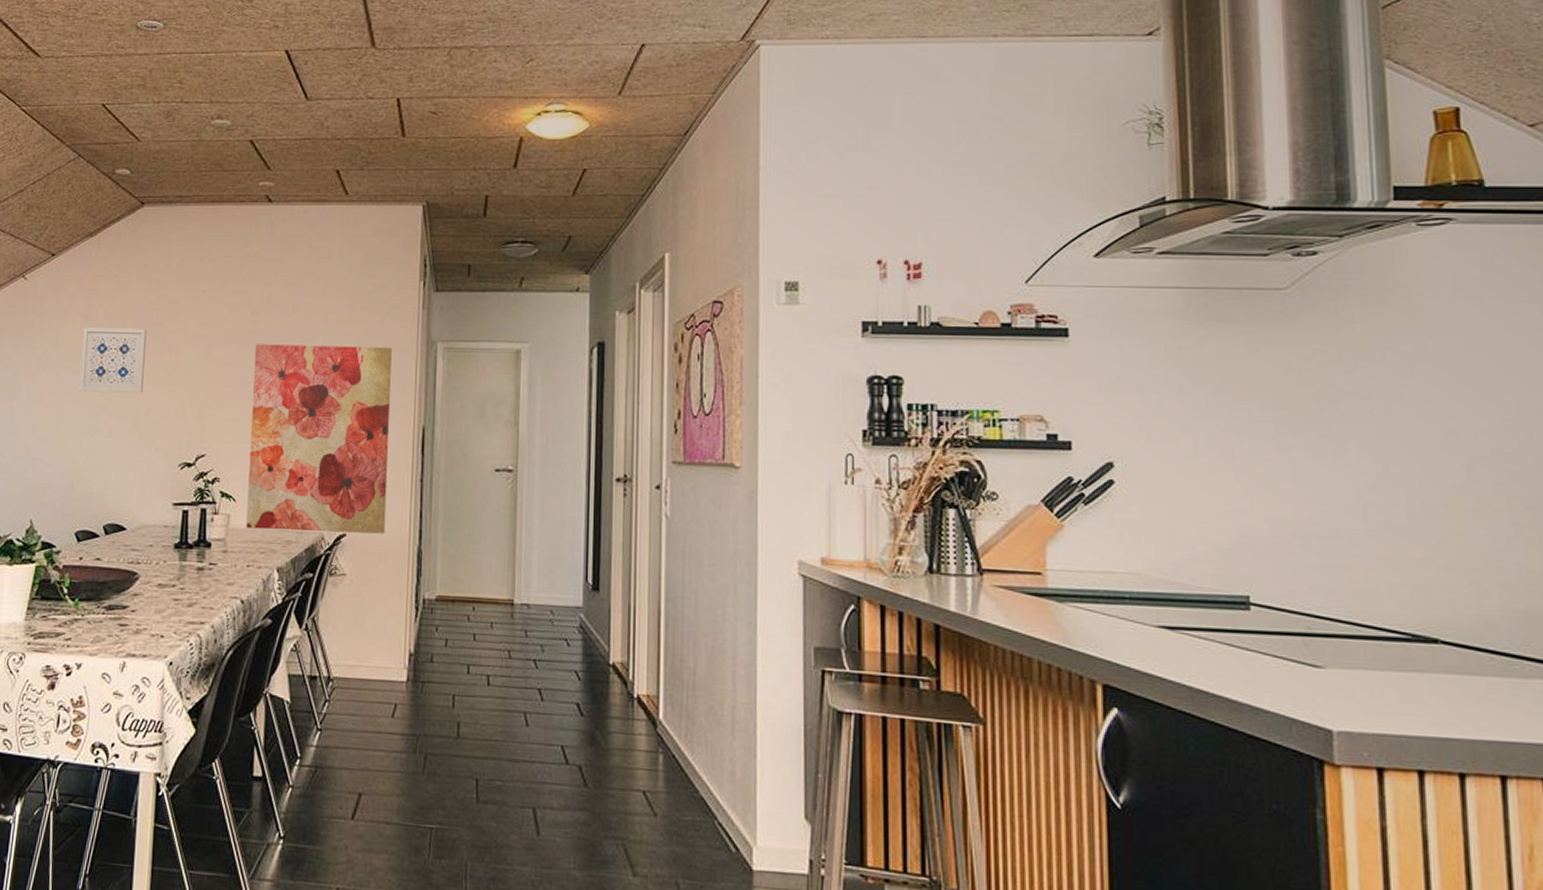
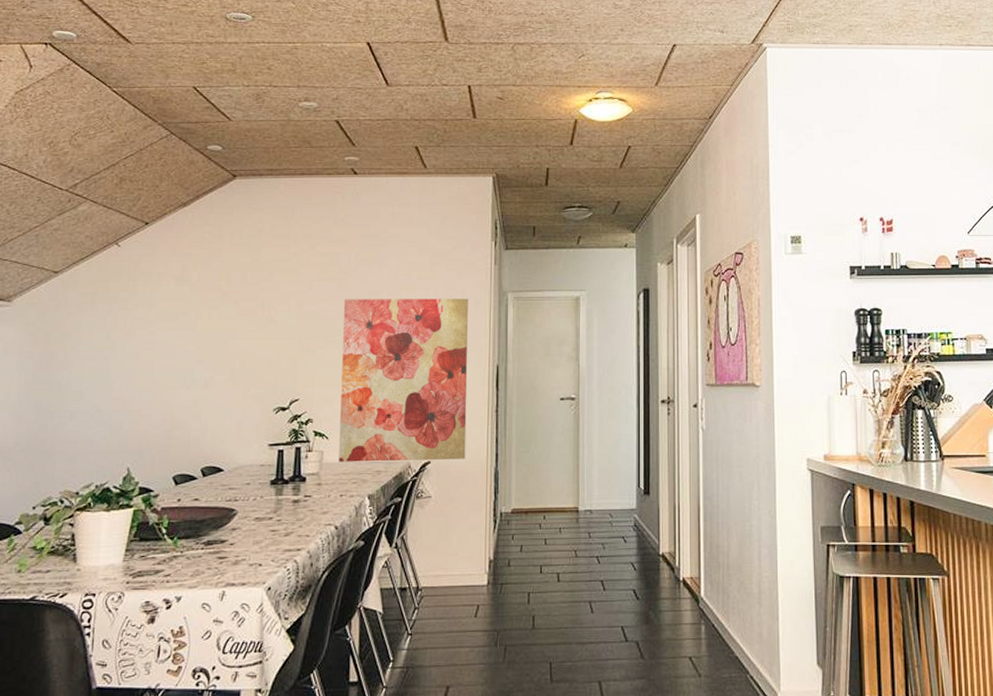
wall art: present [79,327,147,394] -> none [175,289,240,347]

